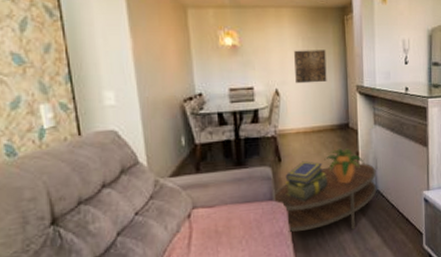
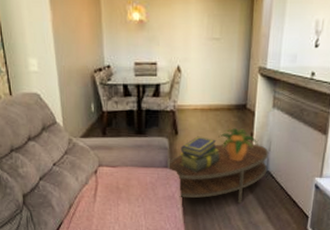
wall art: present [294,50,327,84] -> none [197,27,231,62]

